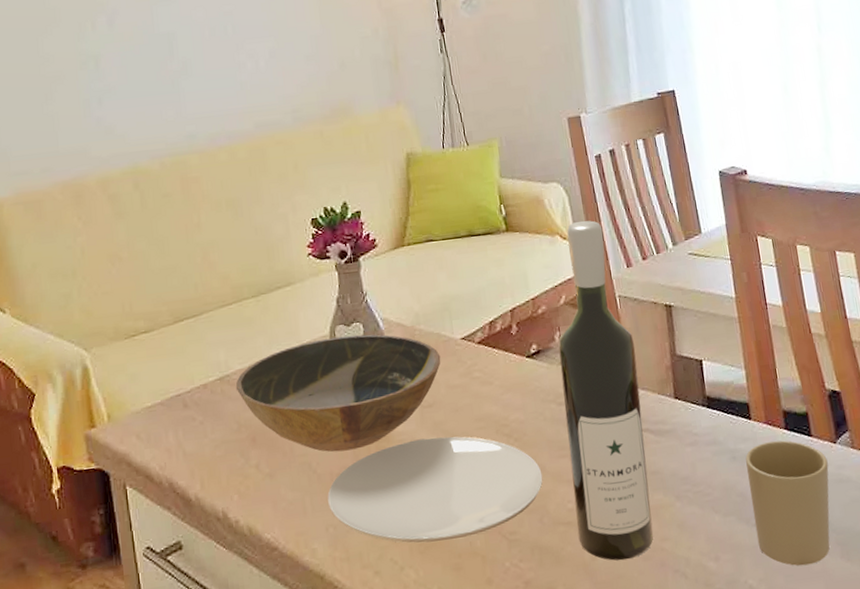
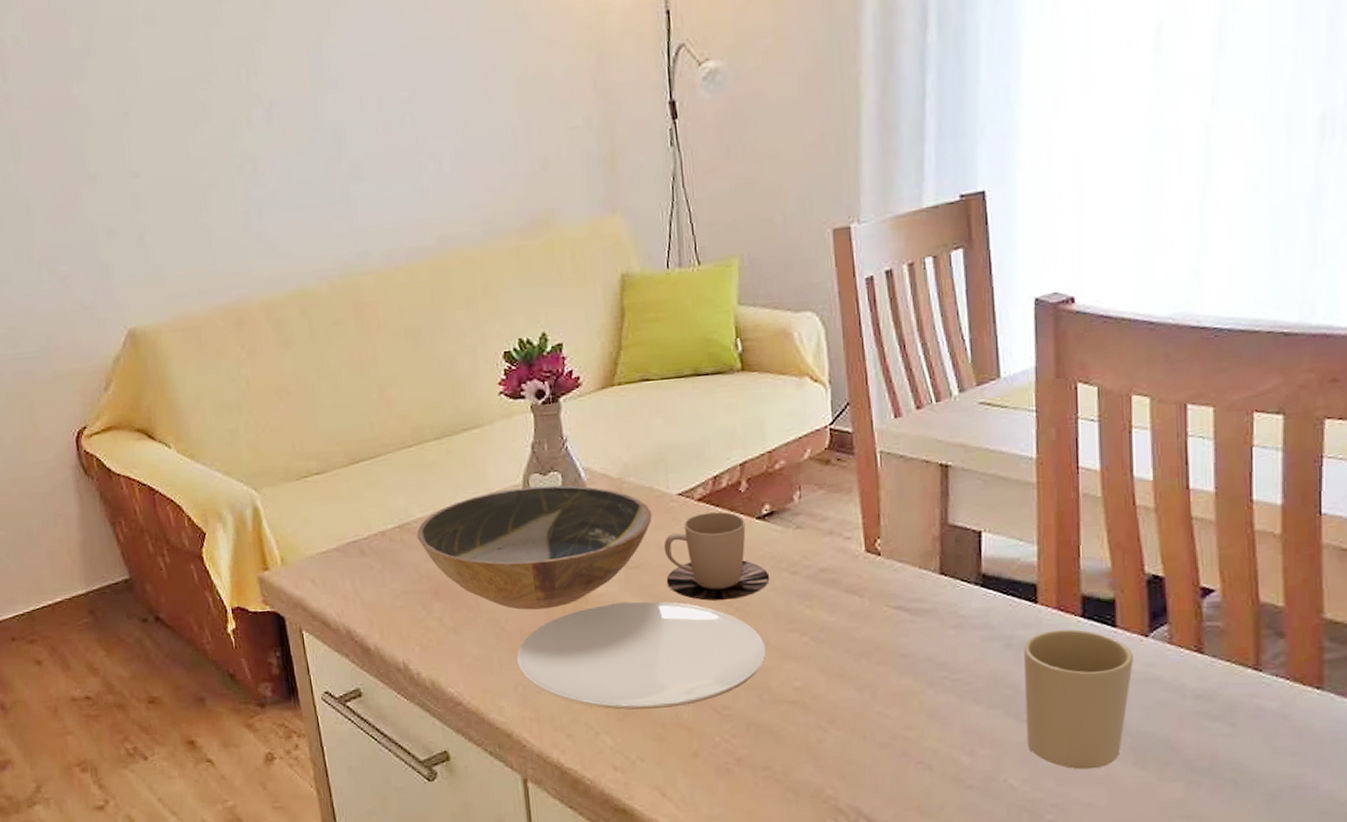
cup: none [451,352,542,434] -> present [663,511,770,602]
bottle: present [558,220,654,561] -> none [797,359,896,746]

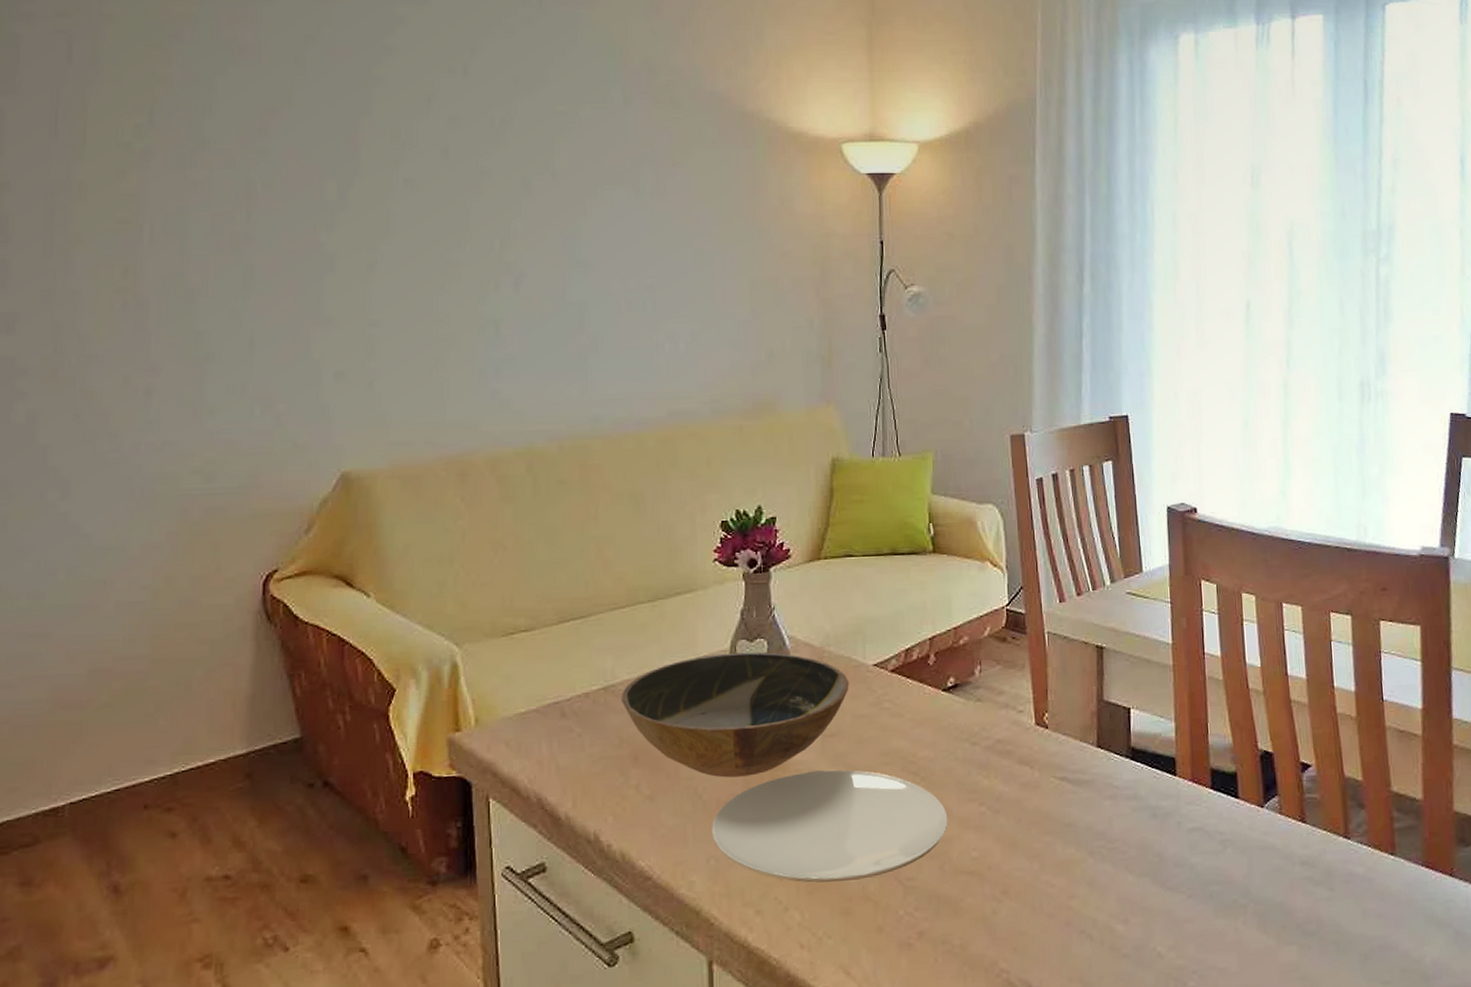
cup: present [663,511,770,602] -> none [858,683,953,771]
mug: present [1023,629,1133,770] -> none [1166,800,1253,935]

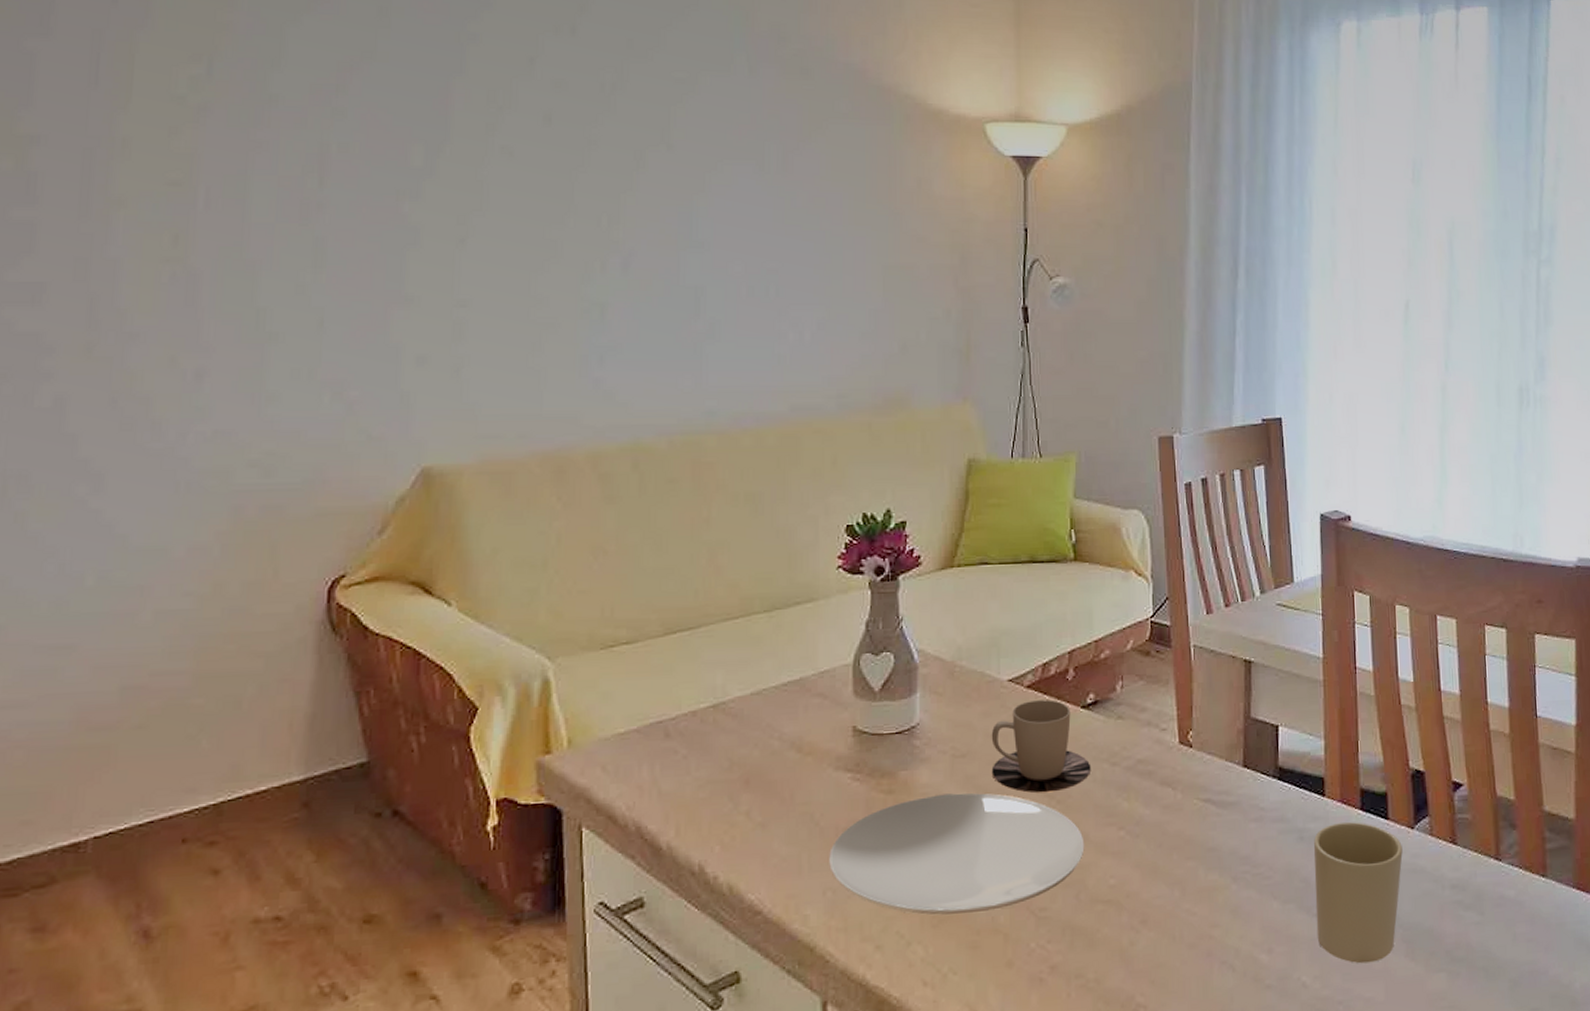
bowl: present [621,652,849,778] -> none [731,666,982,803]
cup: none [858,683,953,771] -> present [991,699,1092,794]
mug: none [1166,800,1253,935] -> present [1313,822,1403,964]

